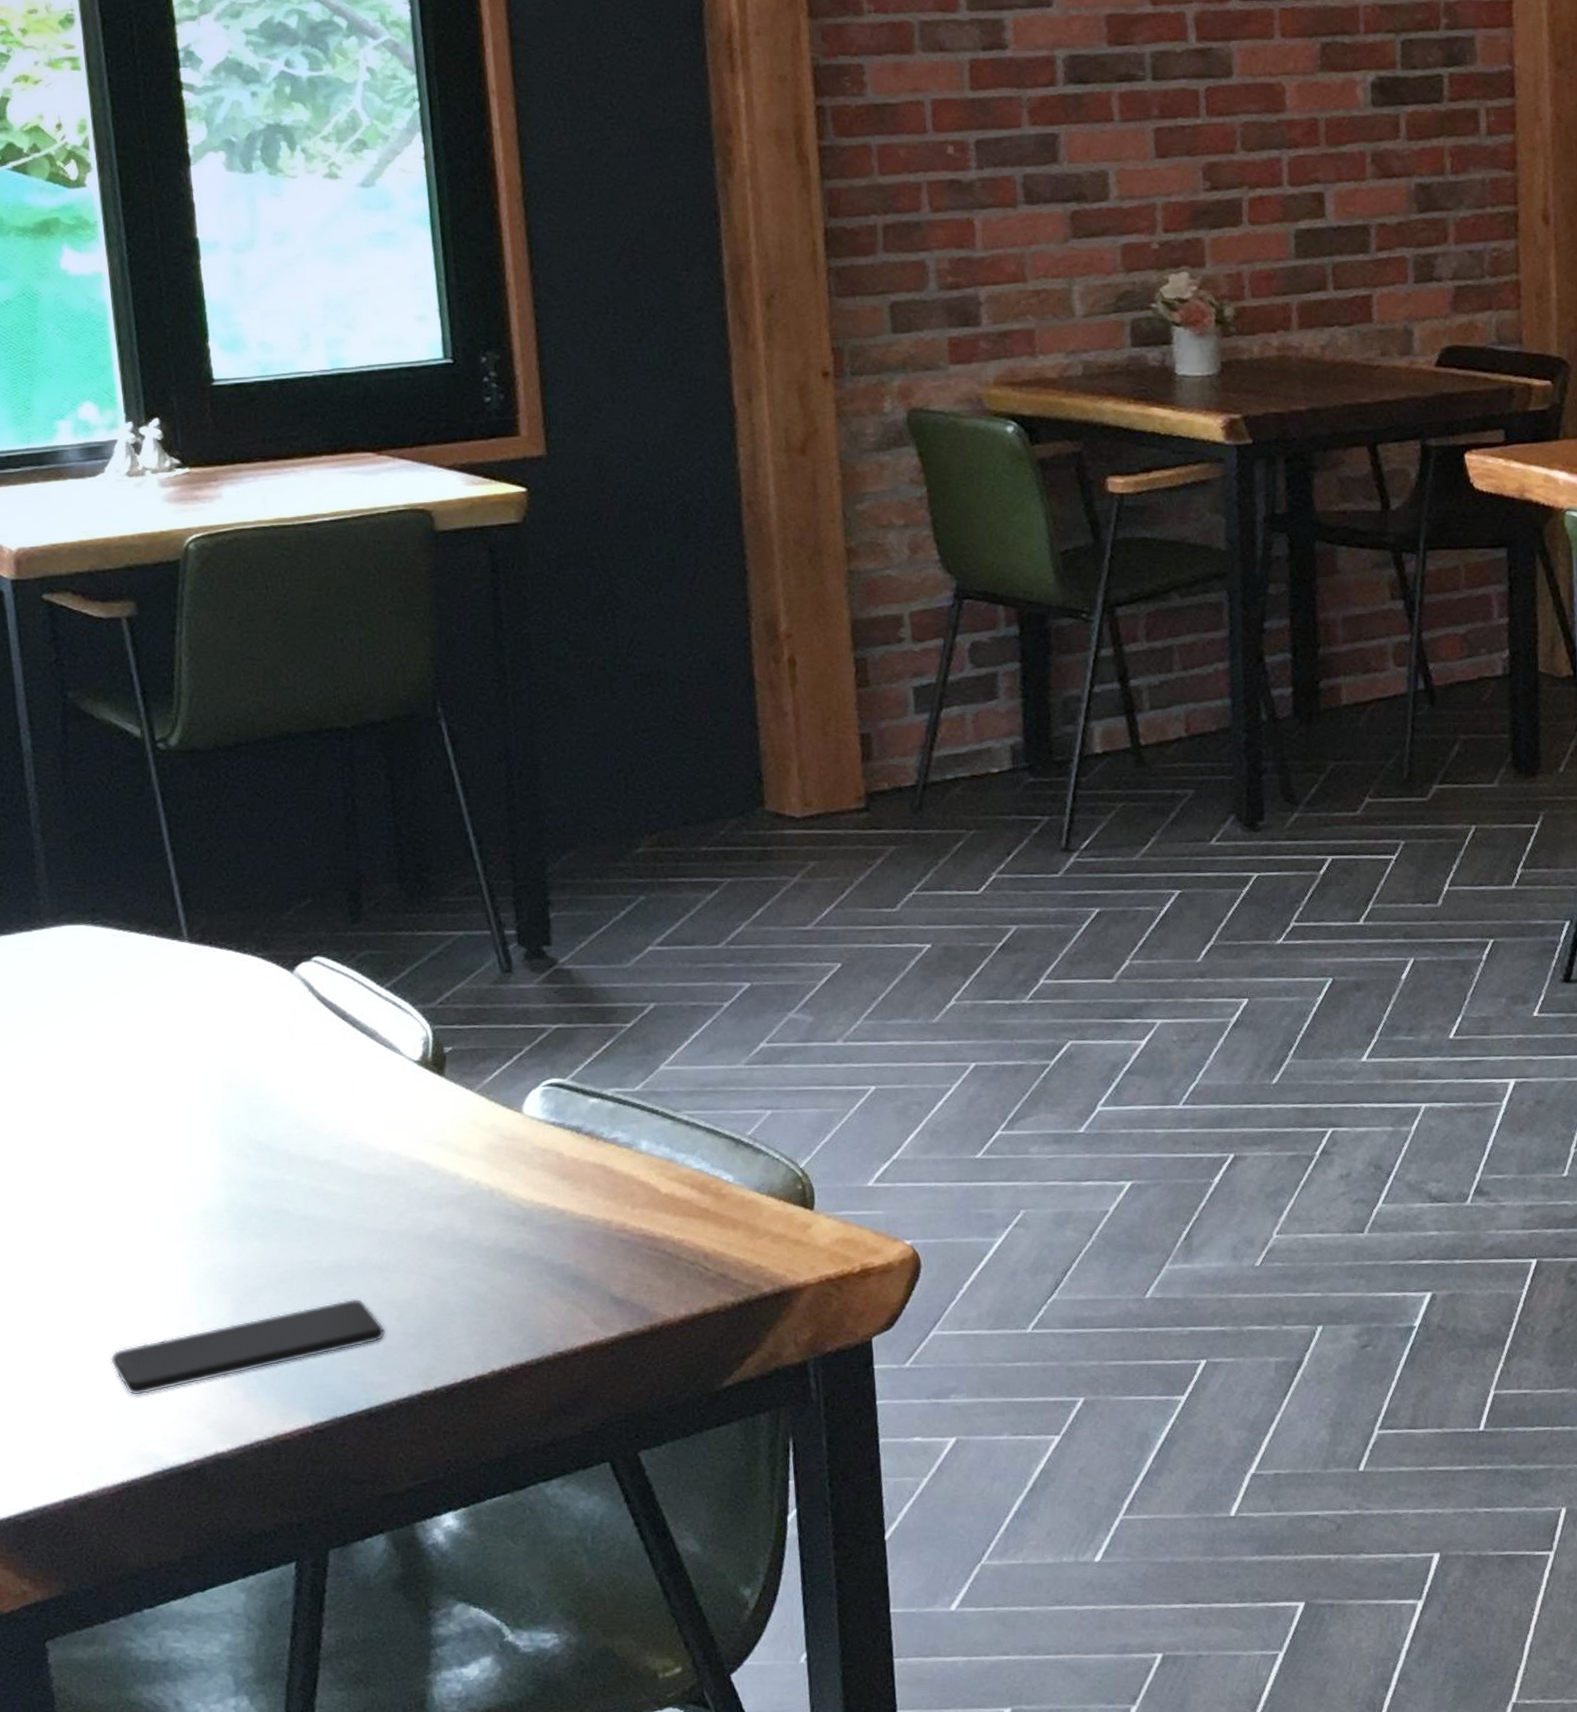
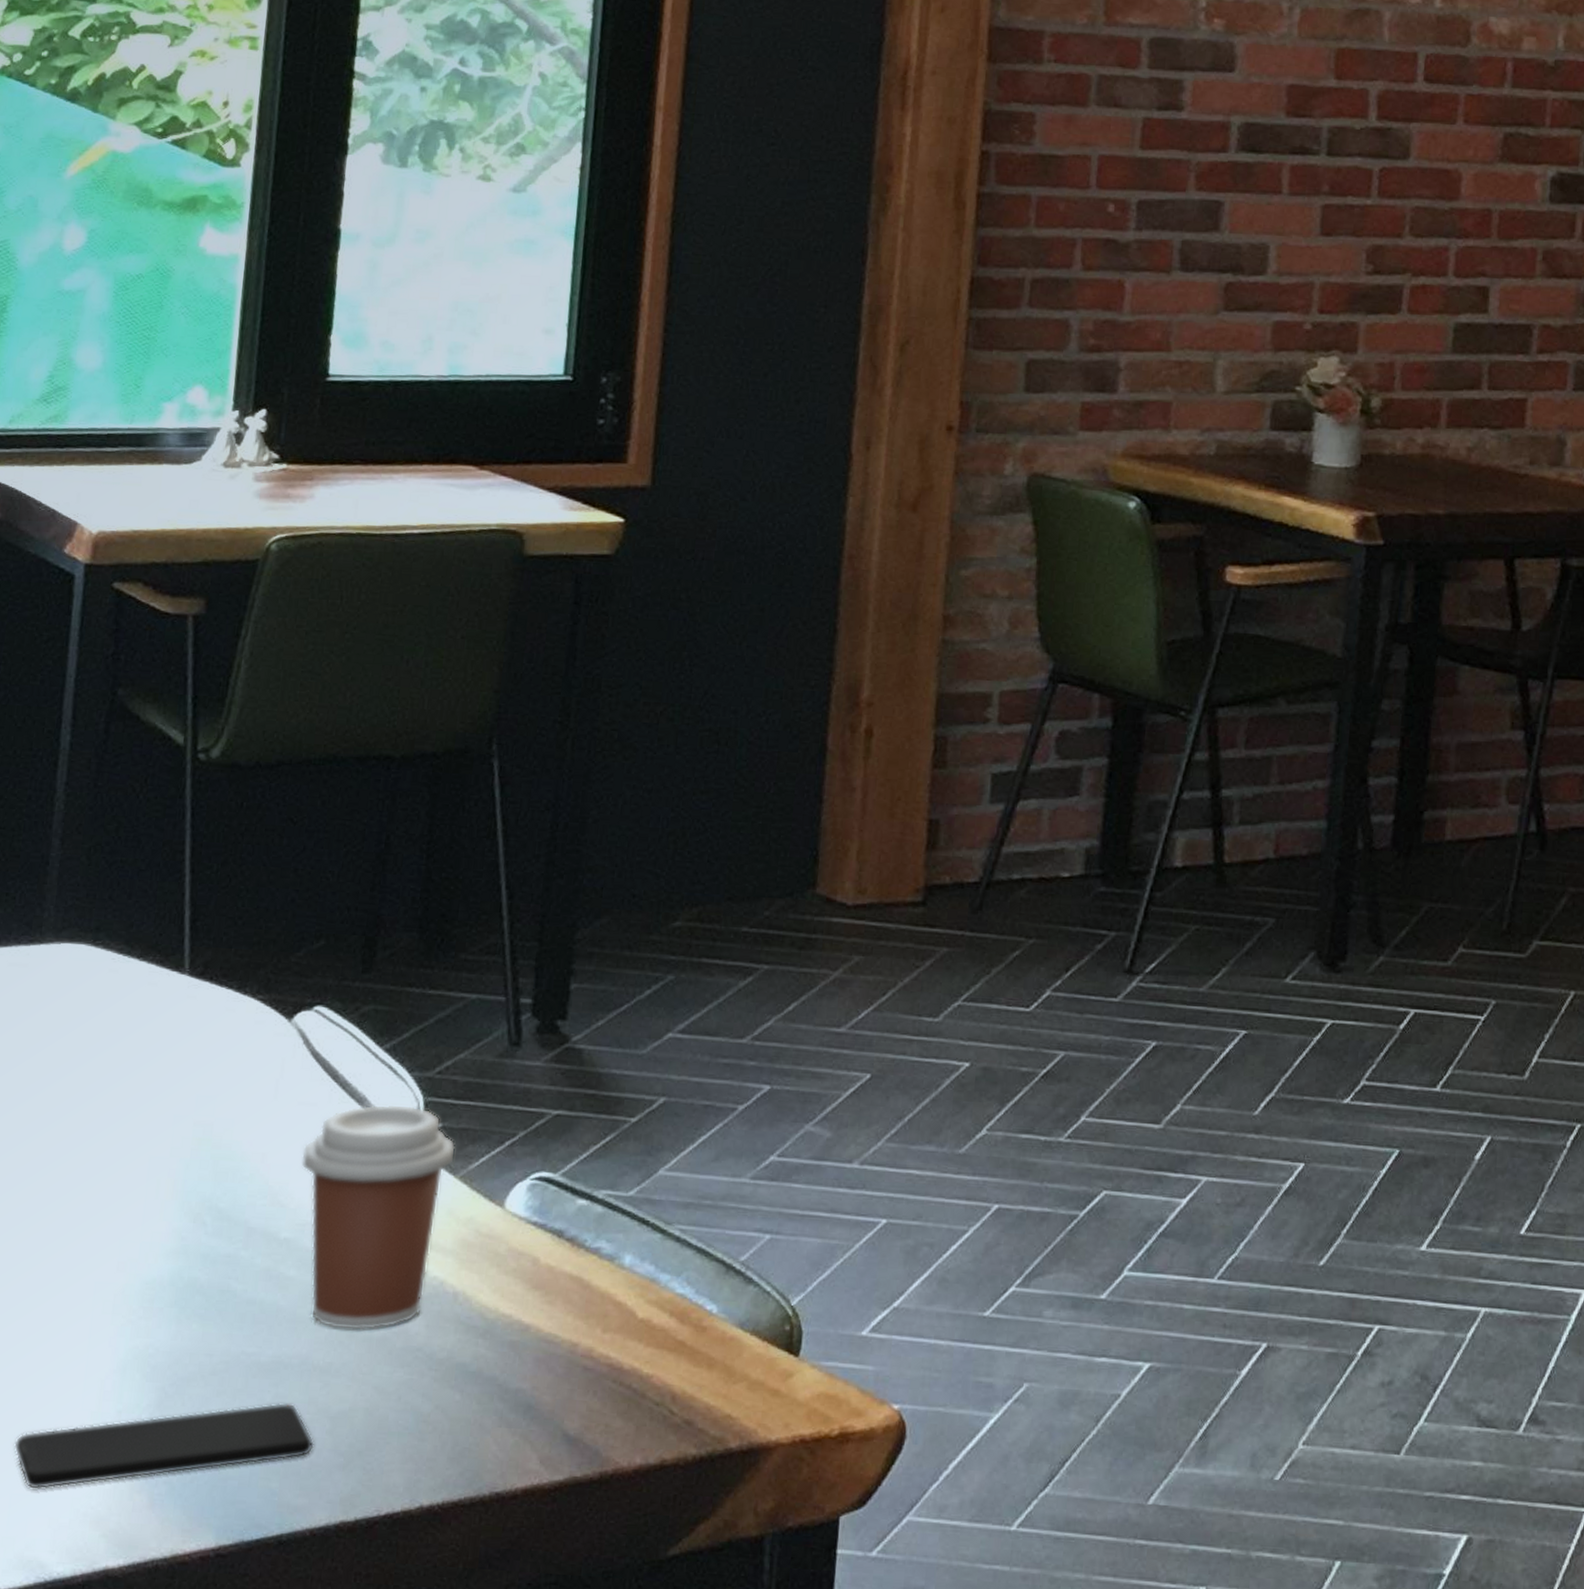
coffee cup: none [326,1034,470,1233] -> present [301,1104,456,1331]

